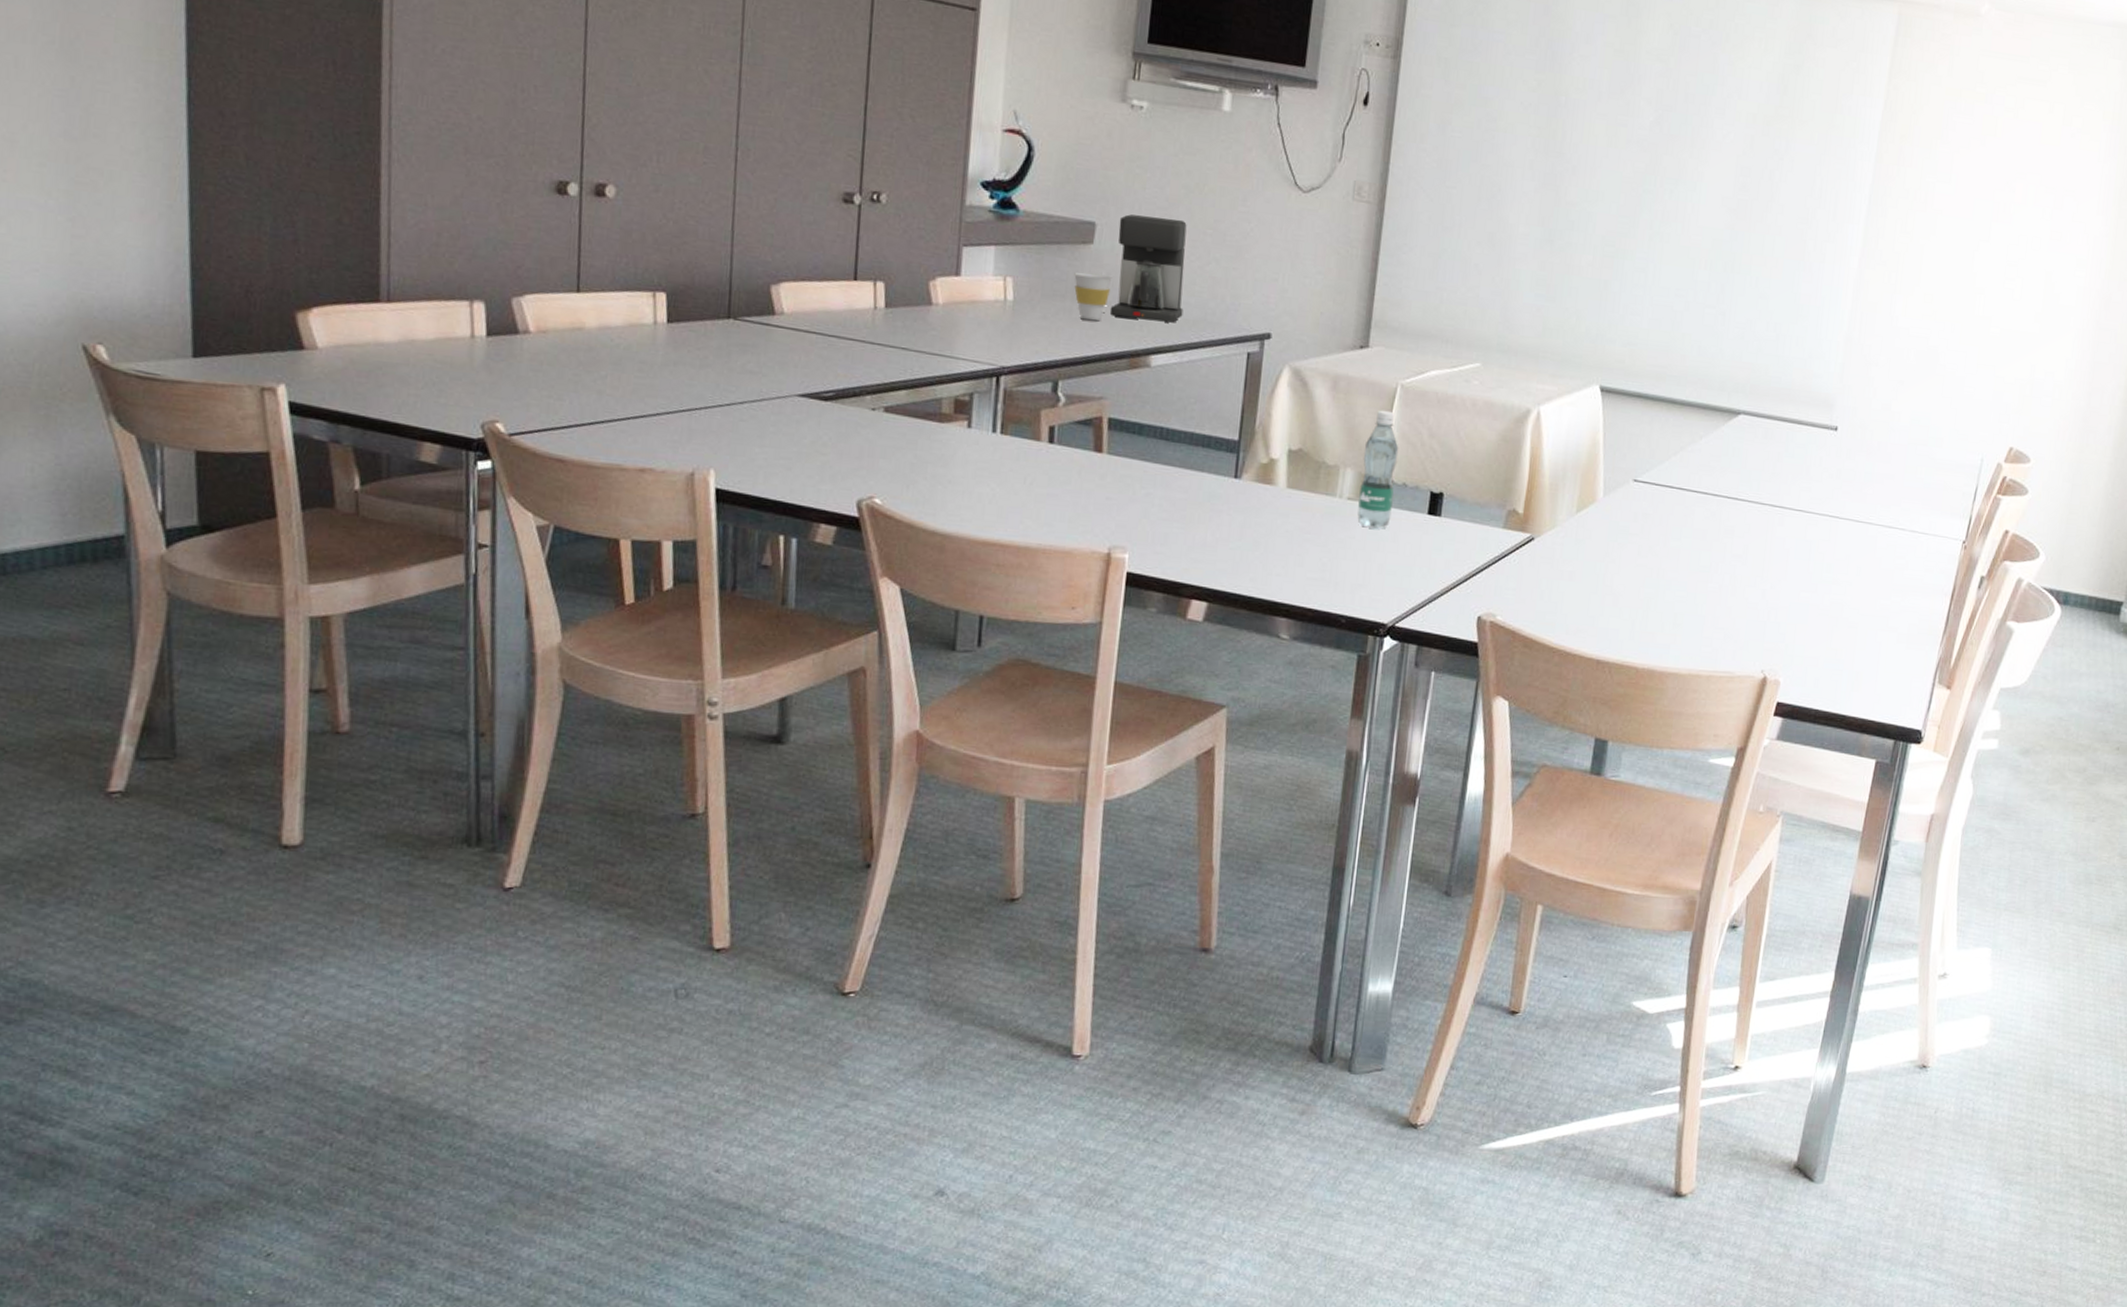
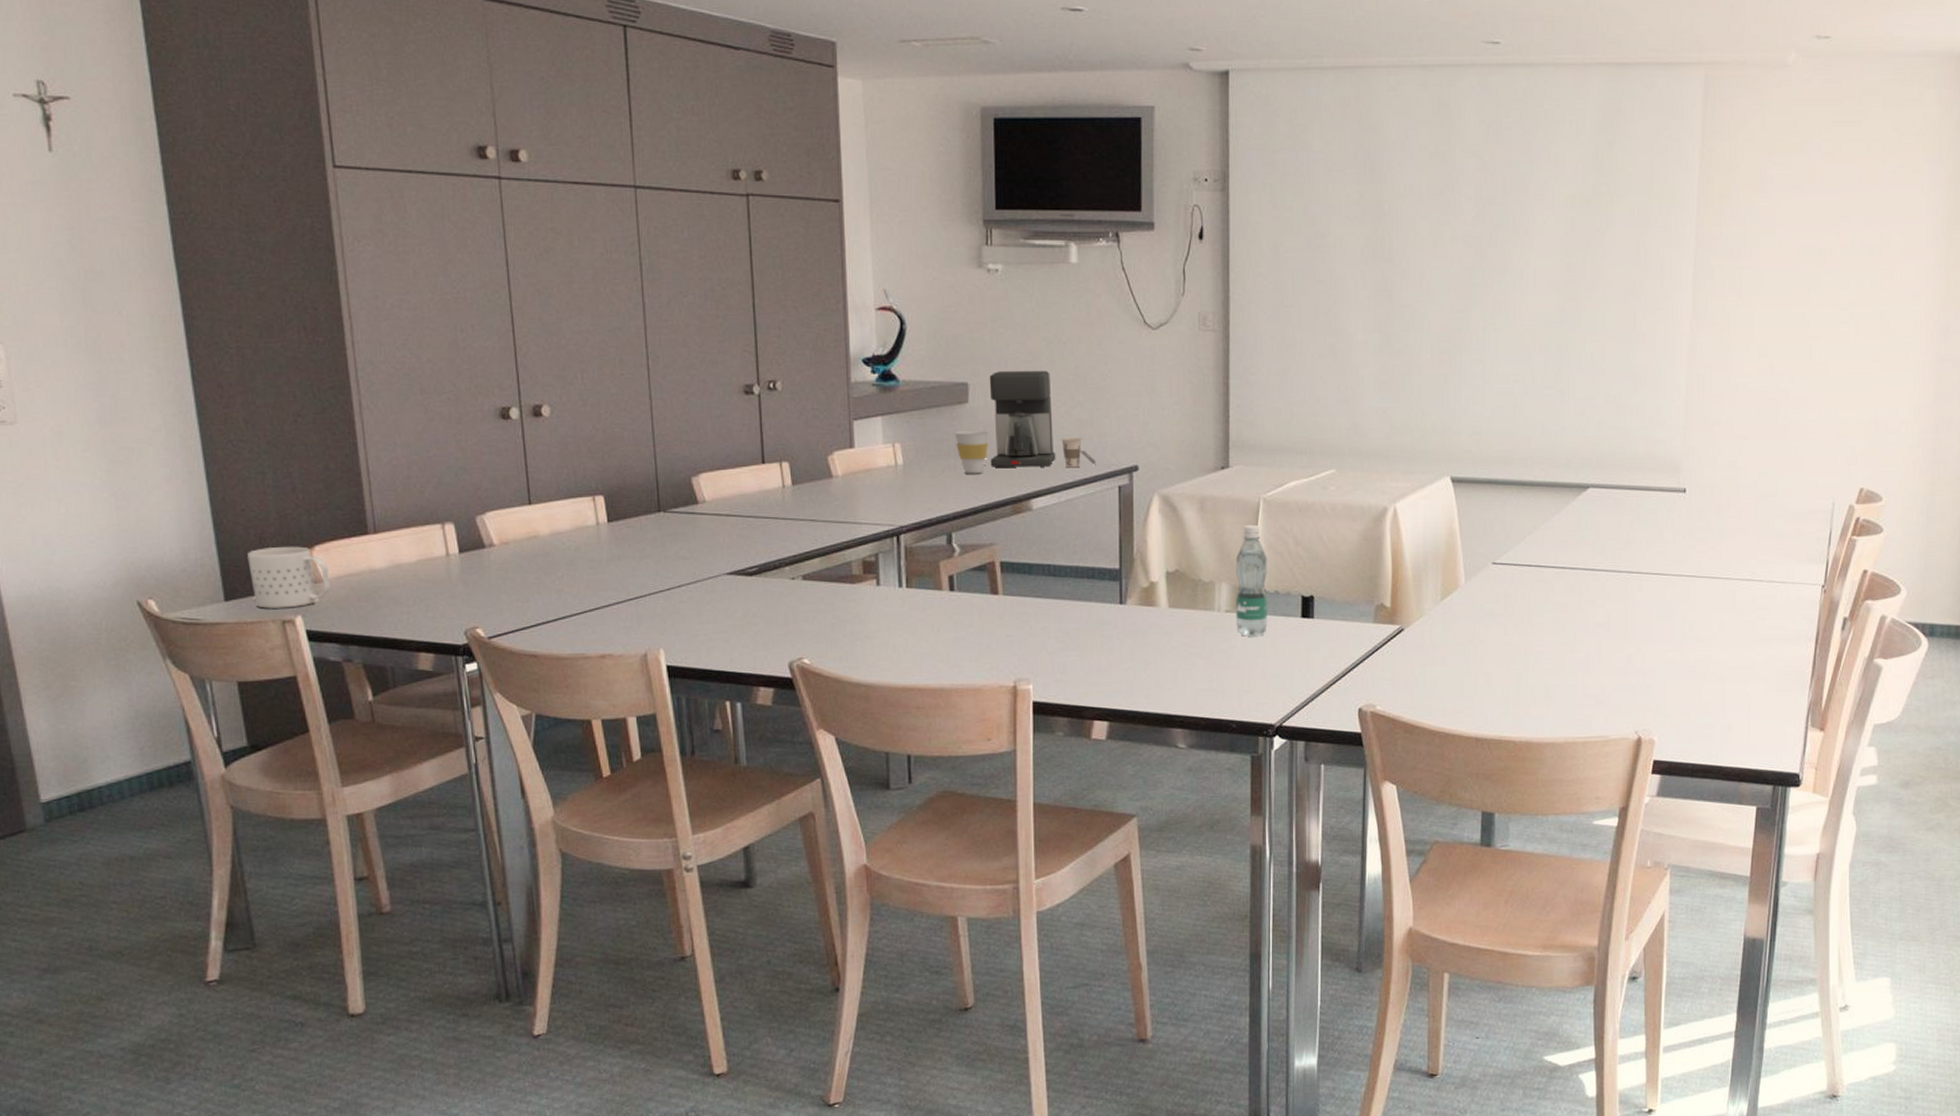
mug: none [228,302,327,375] -> present [248,546,330,609]
cup: none [1190,294,1226,329] -> present [1061,437,1096,468]

